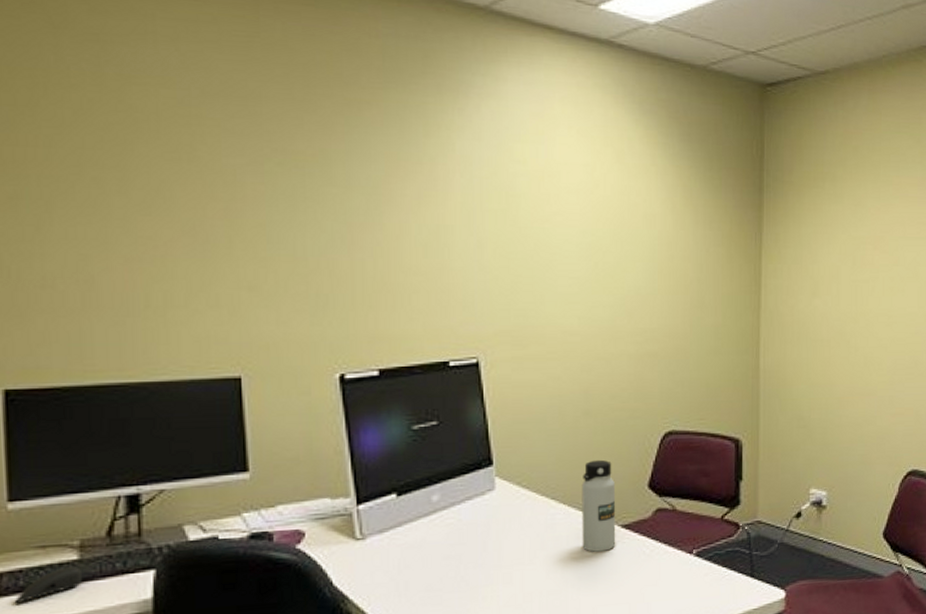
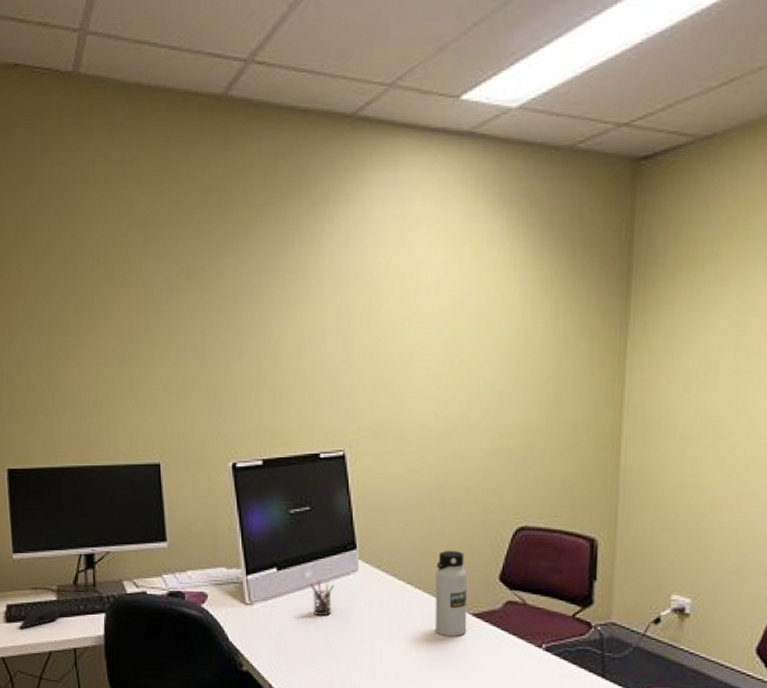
pen holder: none [437,501,468,545] -> present [309,579,336,617]

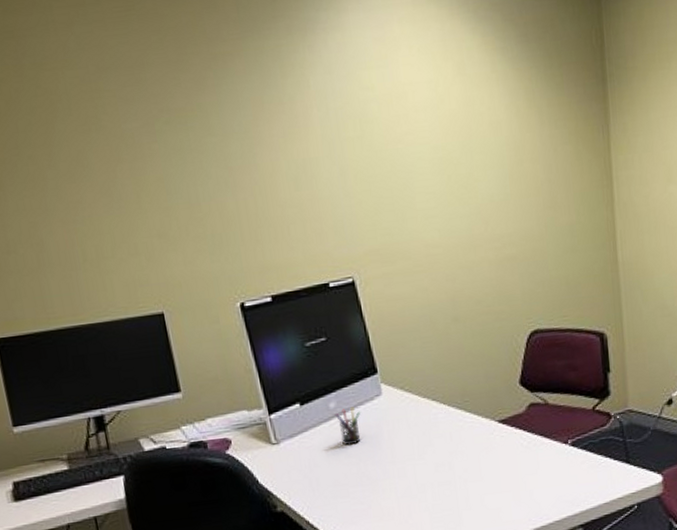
computer mouse: present [19,604,59,629] -> none [29,474,74,506]
water bottle: present [435,550,468,636] -> none [458,361,495,446]

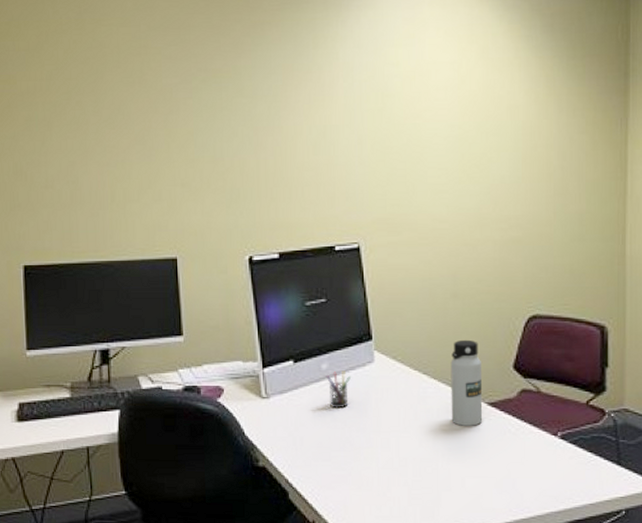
water bottle: none [458,361,495,446] -> present [450,339,483,426]

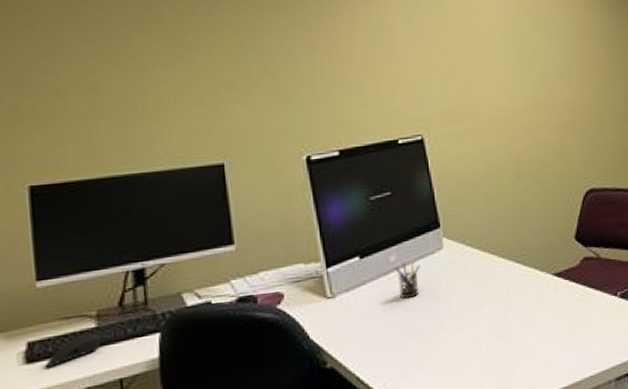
computer mouse: none [31,402,72,428] -> present [44,333,100,368]
water bottle: present [450,339,483,426] -> none [517,217,550,299]

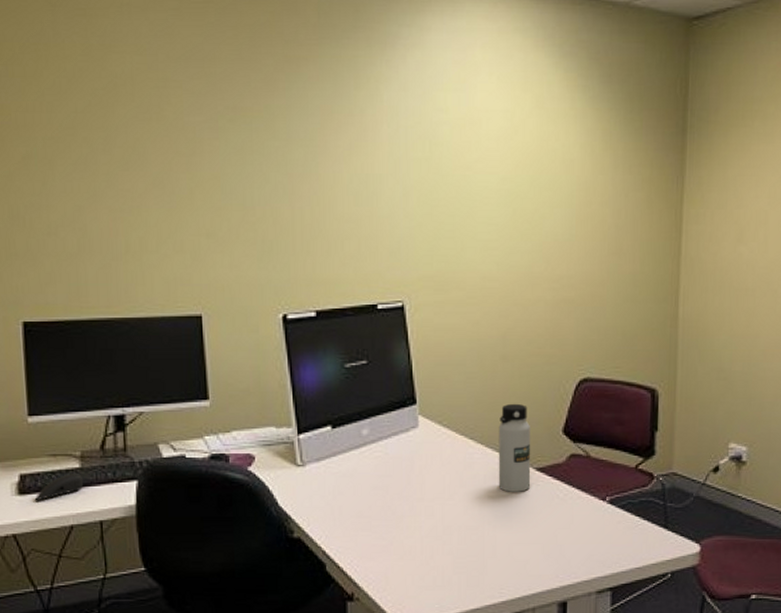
pen holder: present [394,260,421,299] -> none [366,436,394,476]
water bottle: none [517,217,550,299] -> present [498,403,531,492]

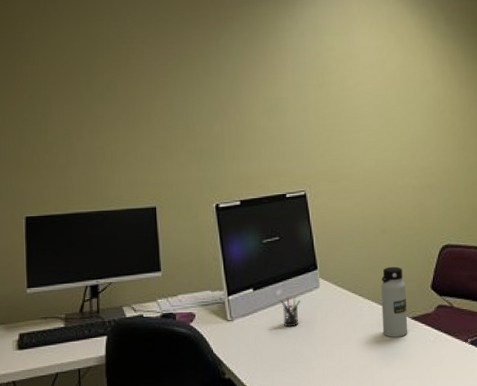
computer mouse: present [34,472,83,501] -> none [30,331,66,354]
pen holder: none [366,436,394,476] -> present [280,295,301,327]

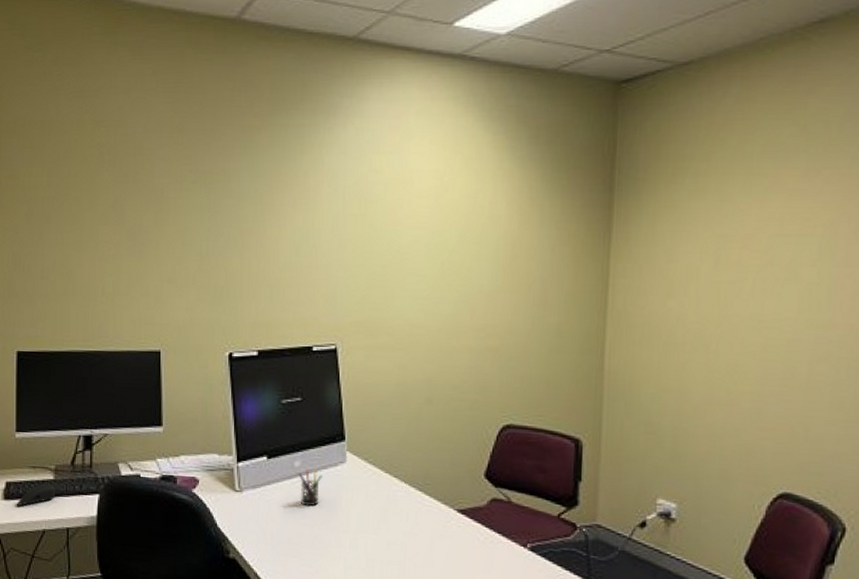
computer mouse: none [30,331,66,354] -> present [16,483,55,506]
water bottle: present [381,266,408,337] -> none [420,445,453,532]

